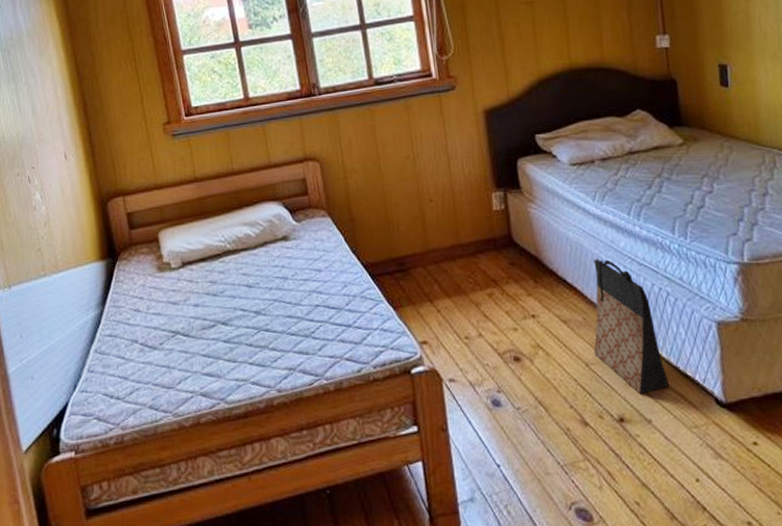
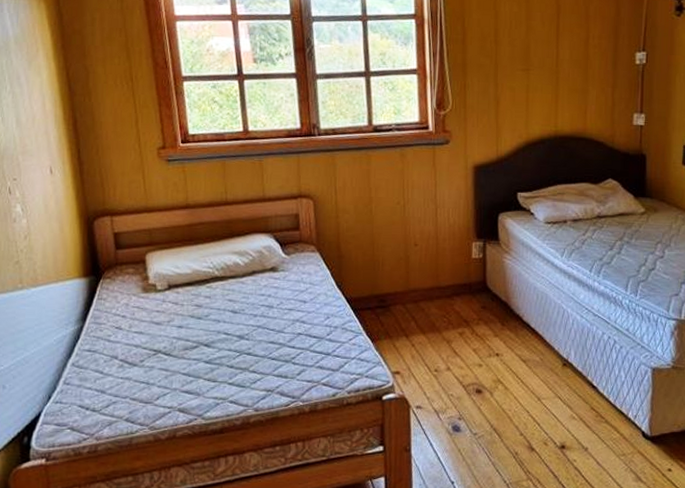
bag: present [593,258,670,395] -> none [546,308,607,426]

